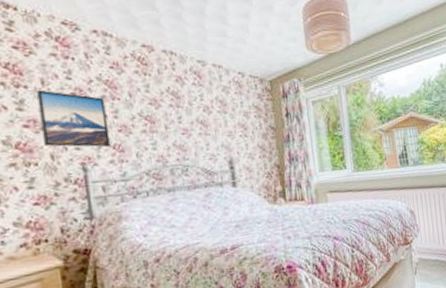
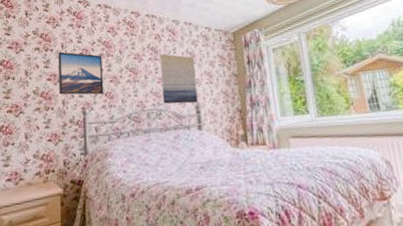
wall art: none [183,100,232,159] -> present [159,54,198,104]

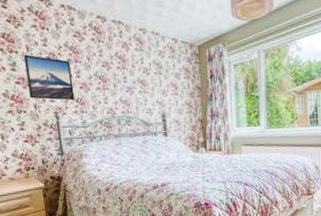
wall art: present [159,54,198,104] -> none [127,63,164,113]

